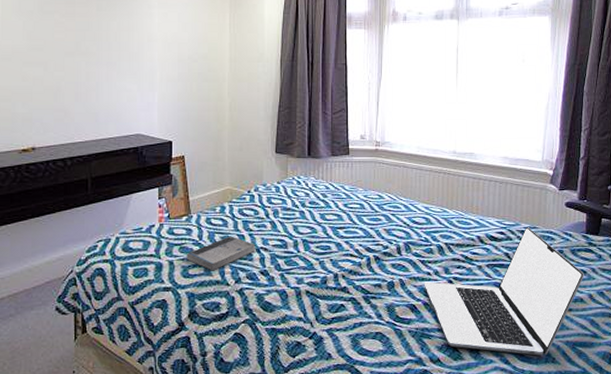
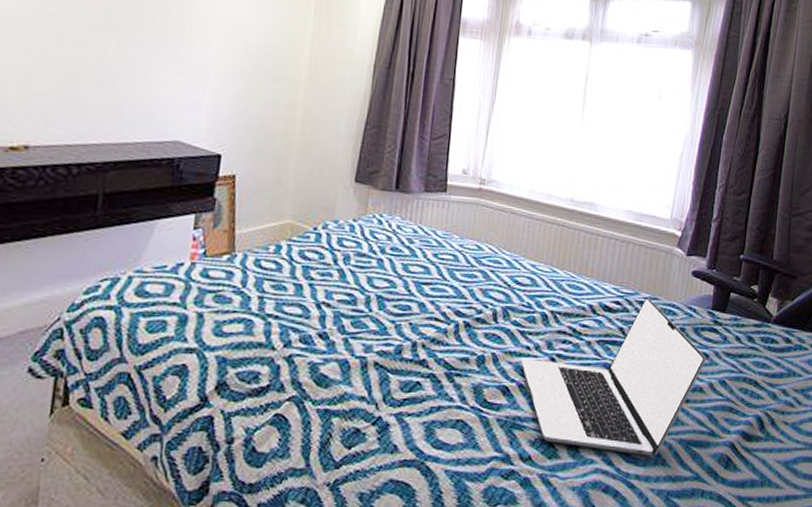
book: present [186,236,256,271] -> none [221,284,316,330]

